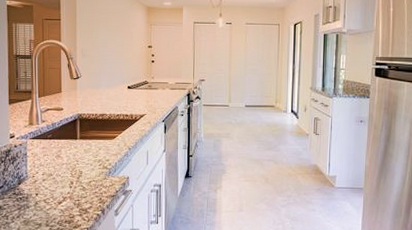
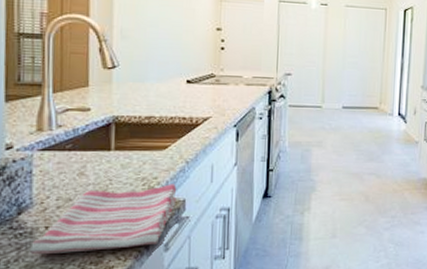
dish towel: none [27,164,123,214] -> present [30,183,177,255]

